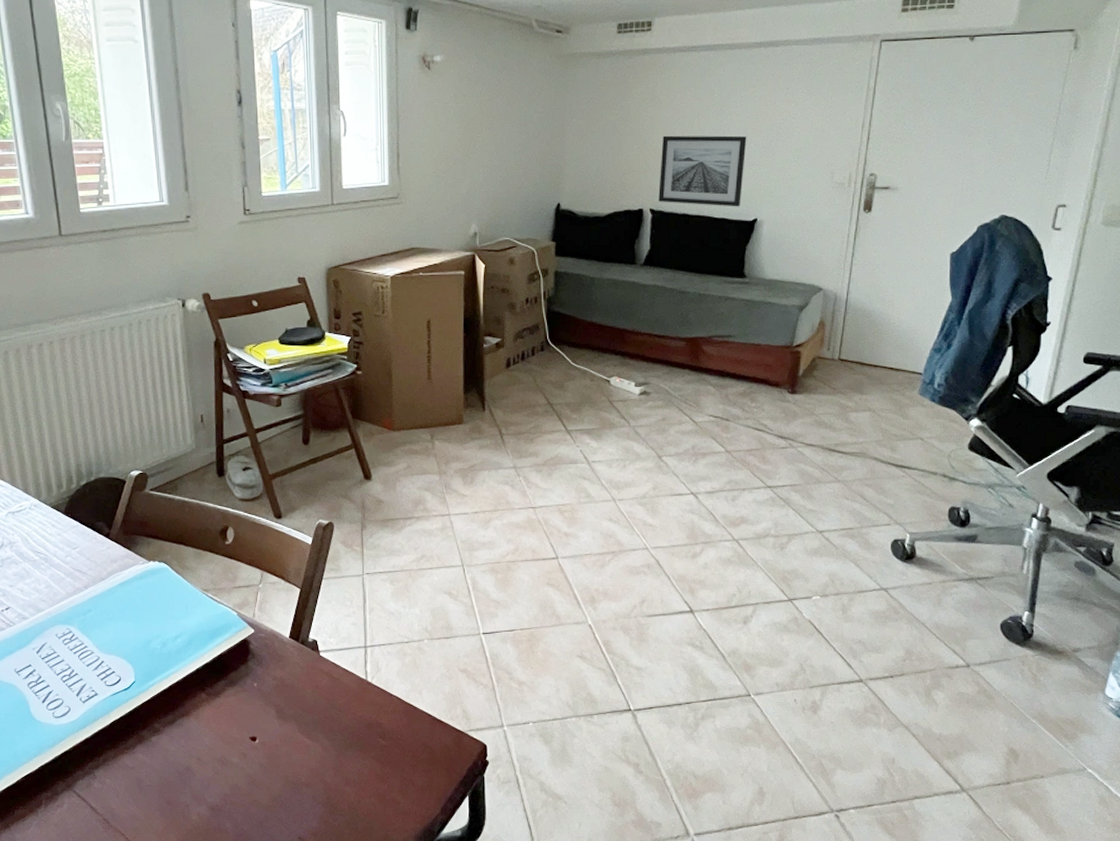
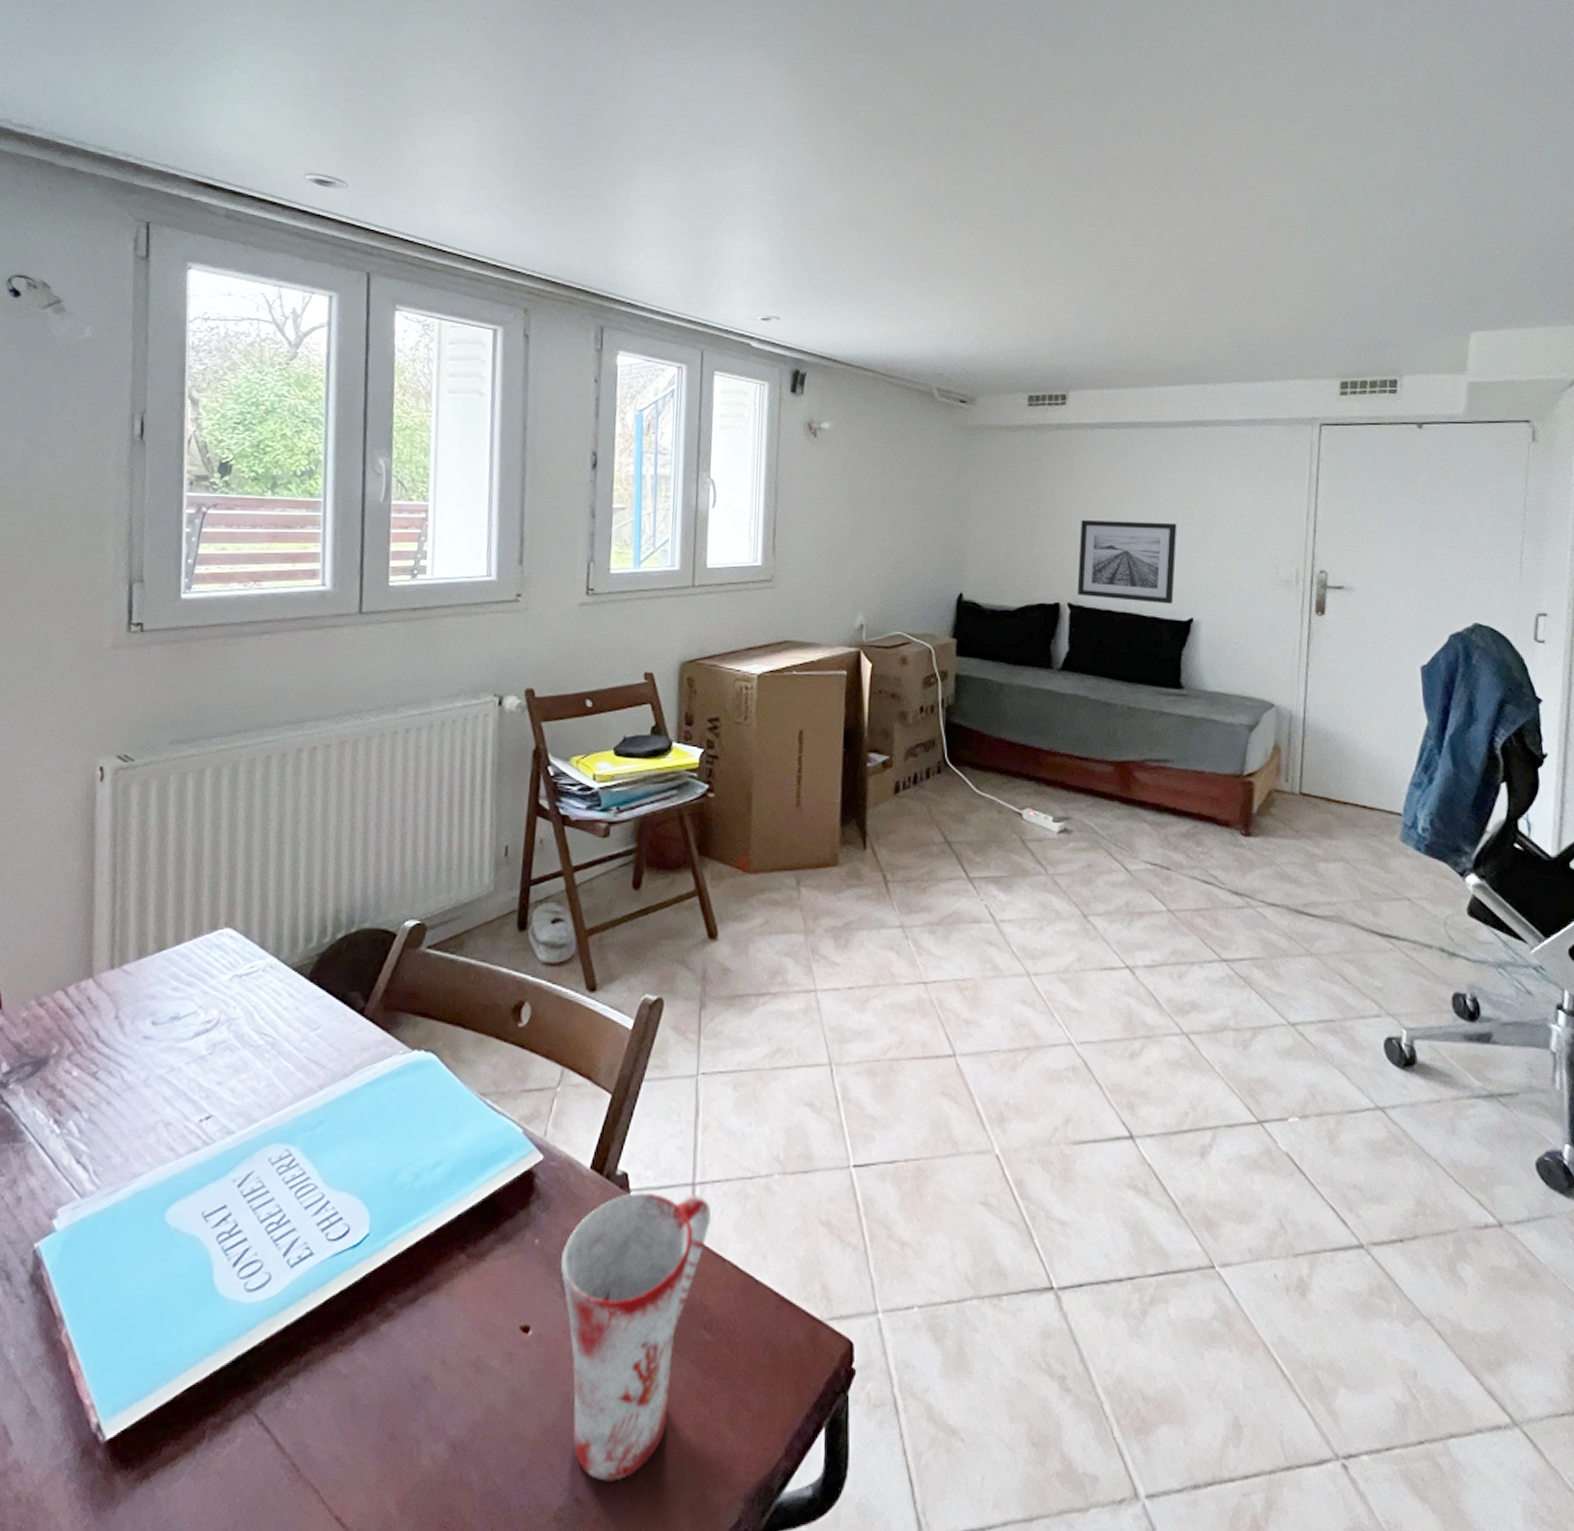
mug: none [273,652,379,828] -> present [560,1192,711,1482]

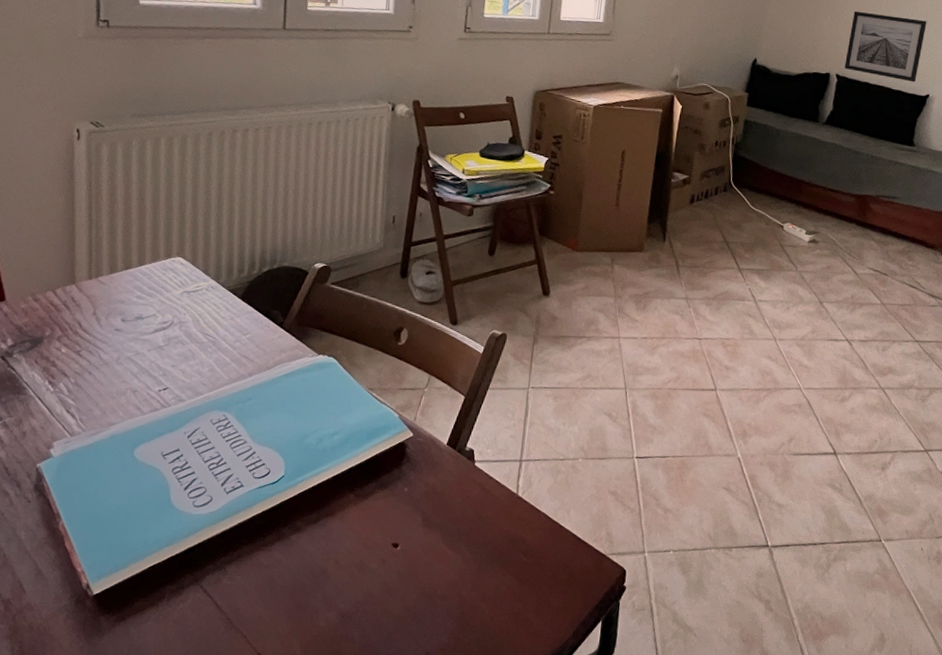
mug: present [560,1192,711,1482] -> none [422,463,532,644]

